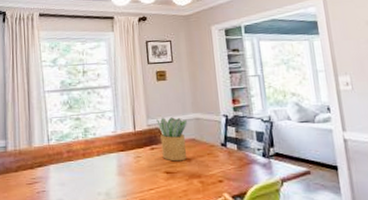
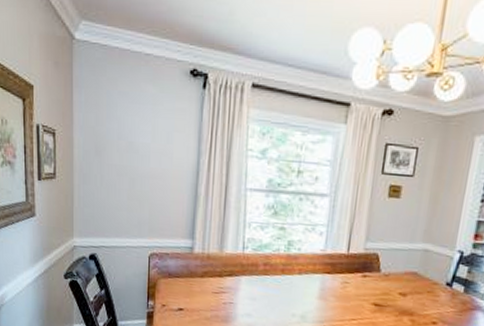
potted plant: present [156,117,188,161] -> none [374,242,414,295]

